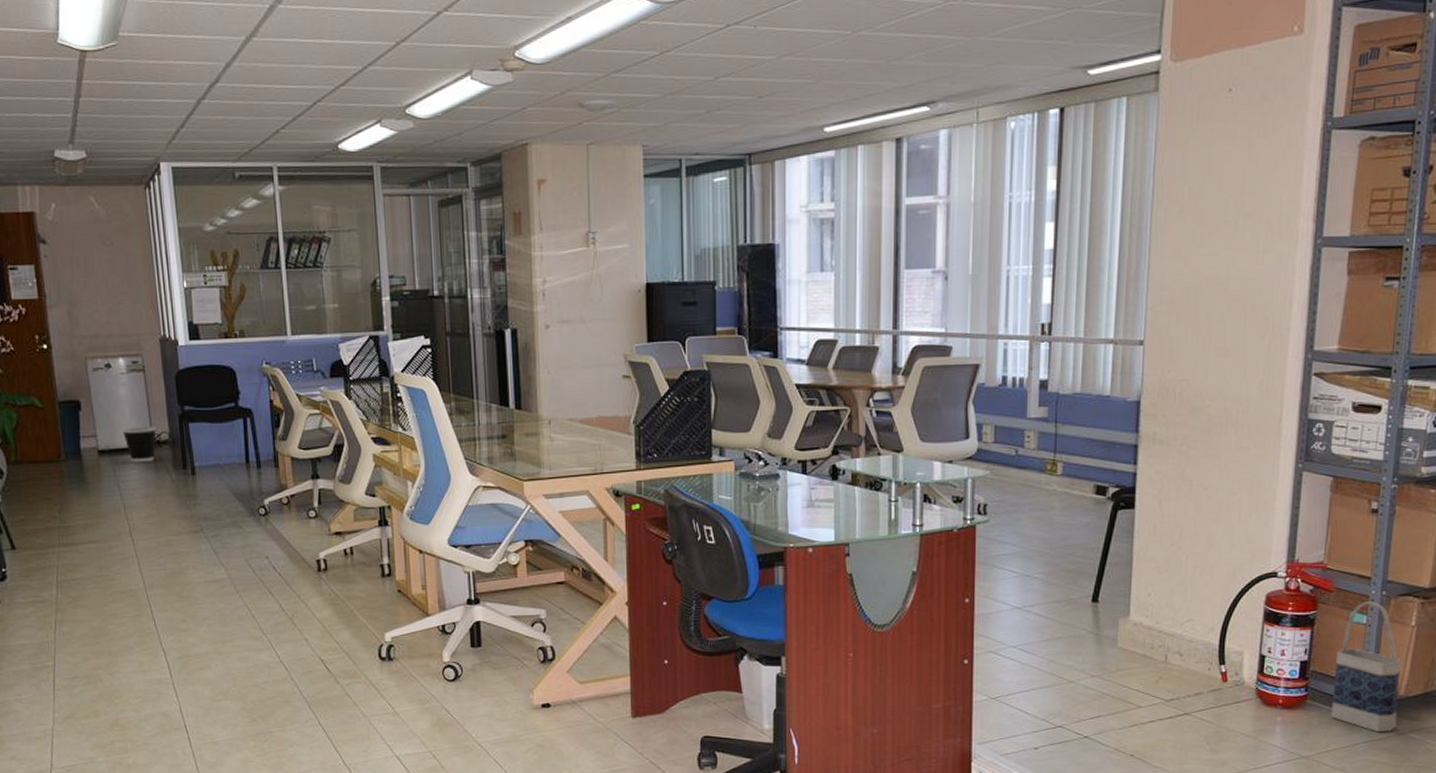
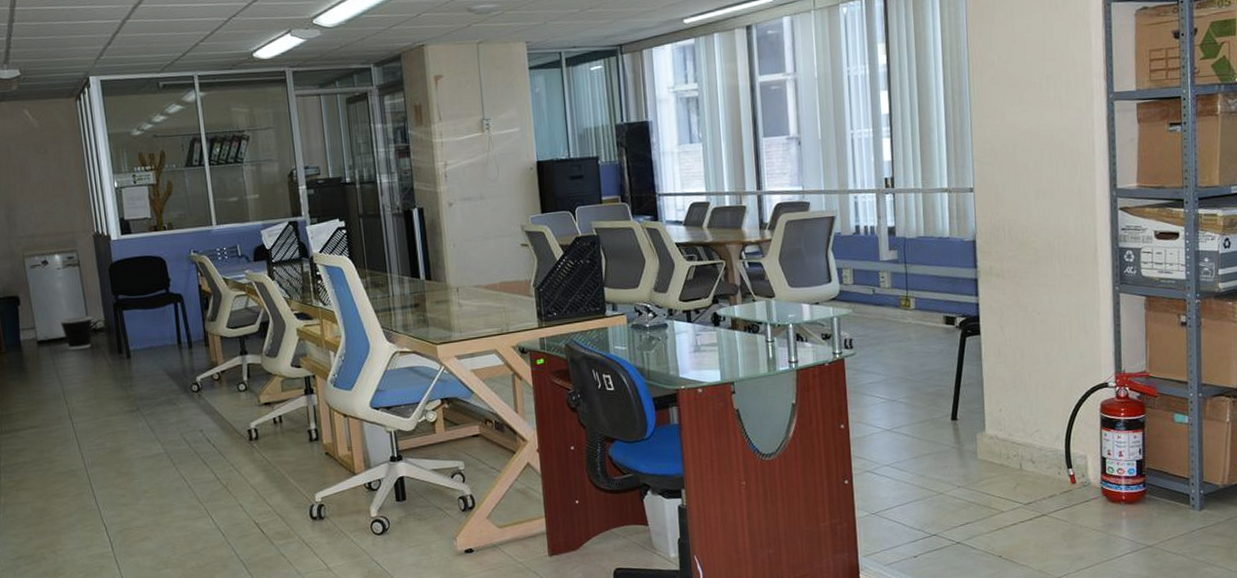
bag: present [1331,601,1401,732] -> none [1166,403,1224,519]

